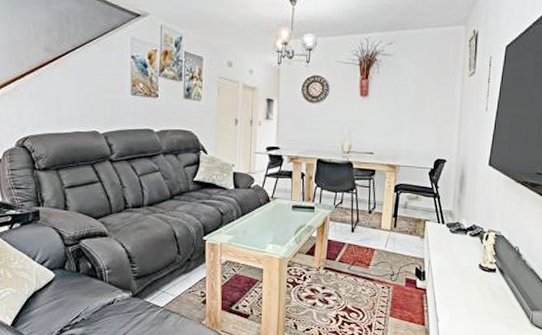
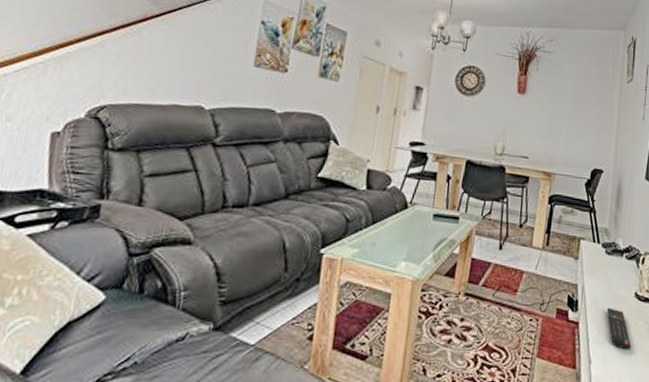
remote control: none [452,277,476,311] -> present [606,307,632,350]

